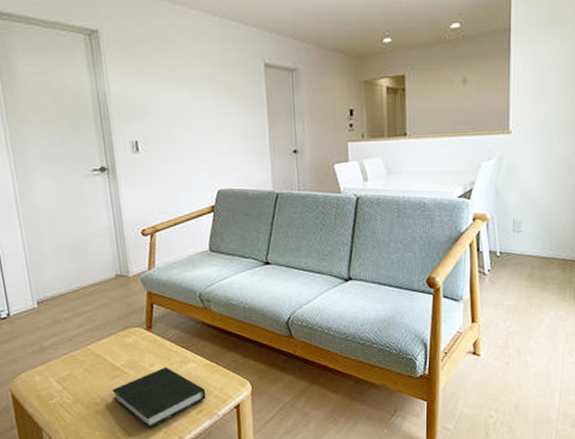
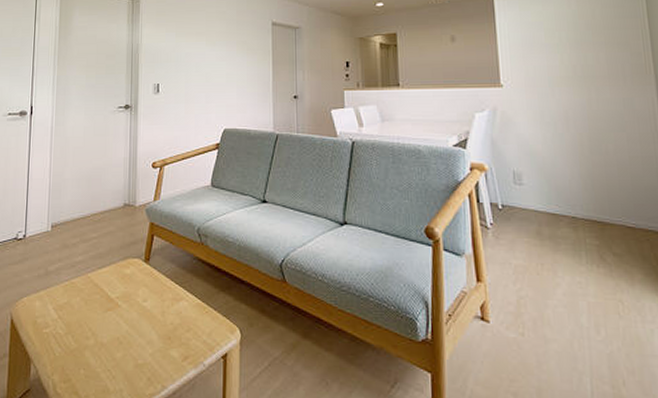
book: present [112,366,206,428] -> none [103,303,194,372]

